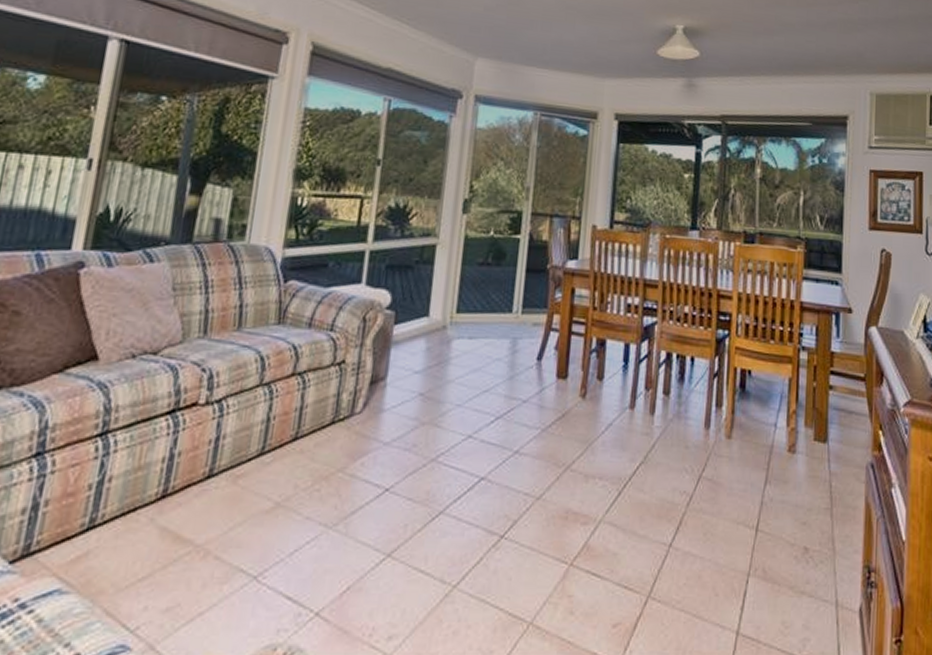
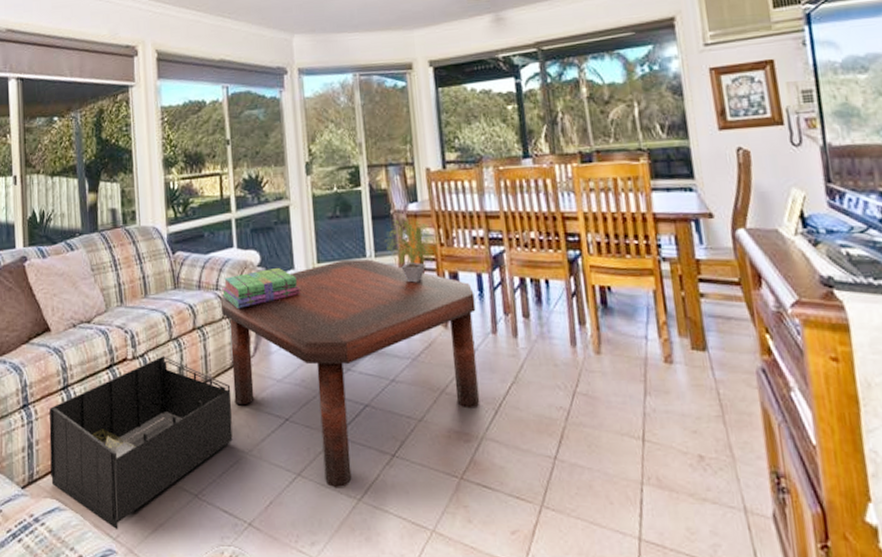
storage bin: none [55,403,326,621] -> present [49,356,233,530]
coffee table: none [327,312,619,573] -> present [221,259,480,488]
stack of books: none [337,312,431,356] -> present [222,267,300,309]
potted plant: none [535,270,594,347] -> present [385,214,440,283]

